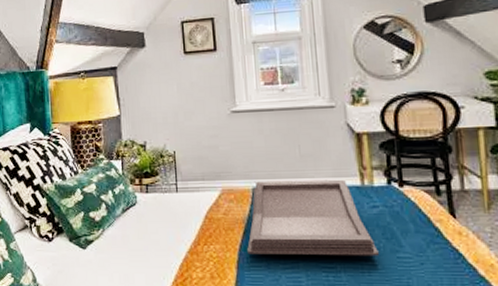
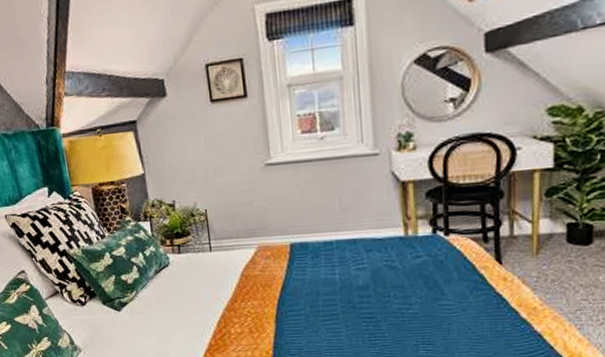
serving tray: present [247,179,379,256] -> none [286,231,420,309]

